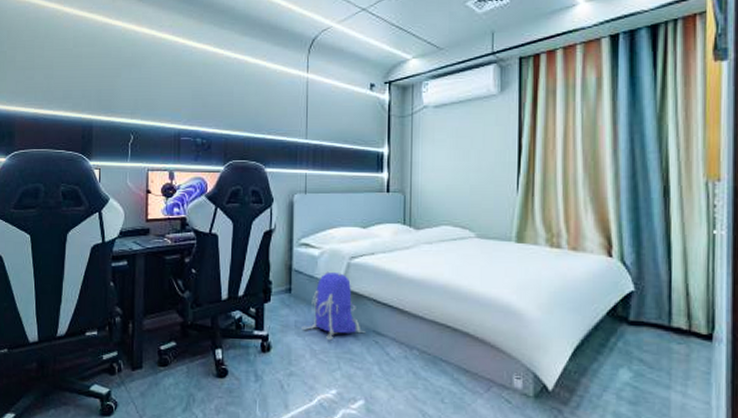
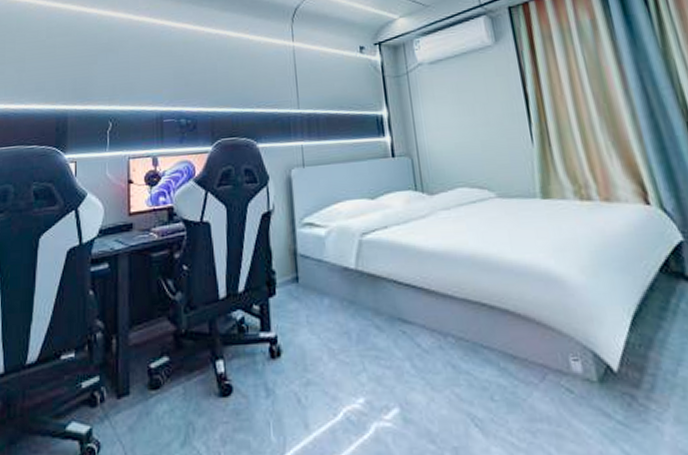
backpack: present [301,271,366,341] -> none [315,252,390,336]

